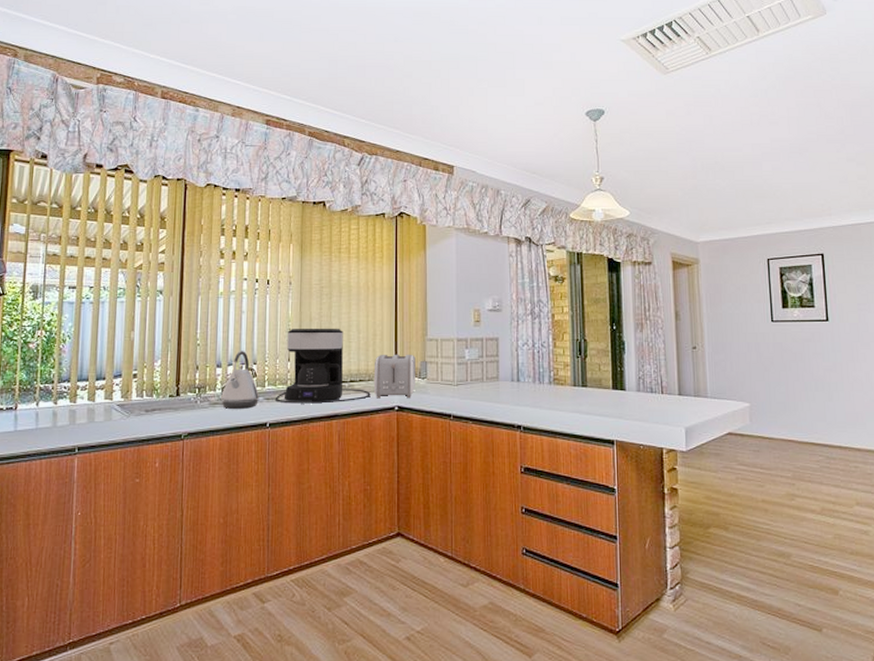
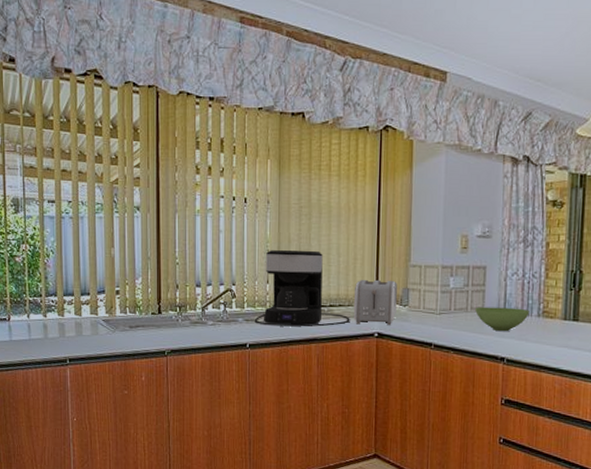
kettle: present [221,351,260,410] -> none [202,271,239,330]
bowl: none [491,376,541,400] -> present [475,307,530,332]

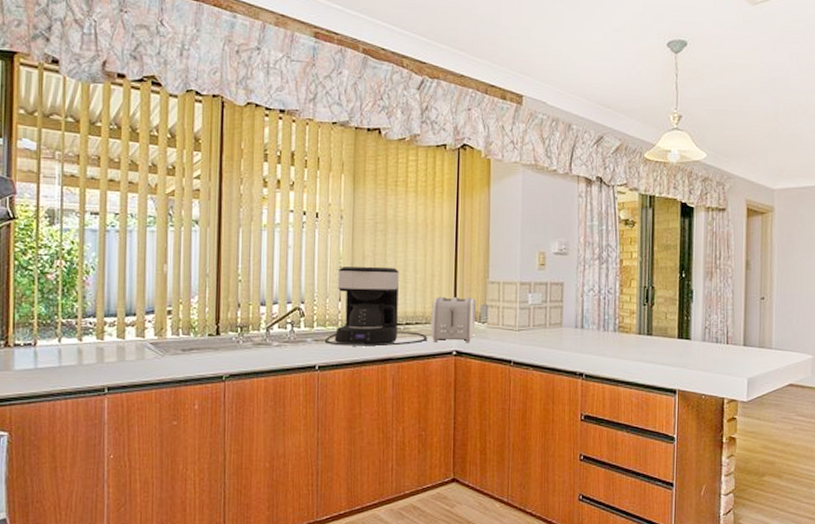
bowl: present [475,307,530,332] -> none [554,322,606,347]

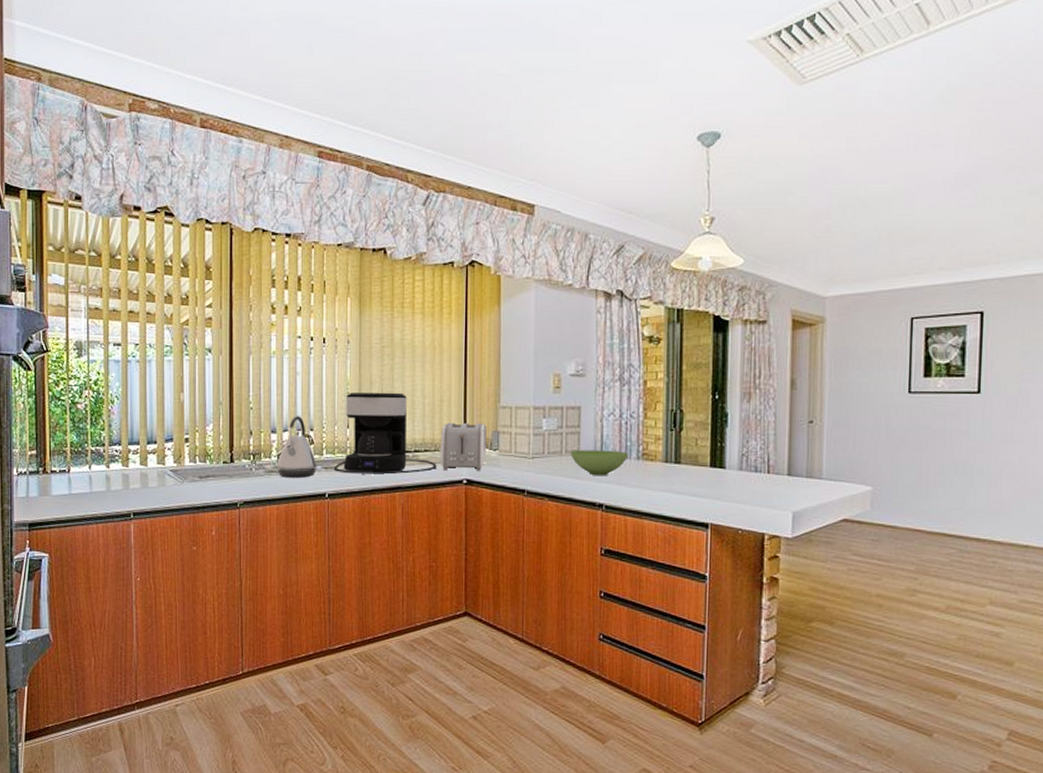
kettle: none [266,289,308,351] -> present [277,416,318,479]
bowl: none [554,322,606,347] -> present [570,449,628,476]

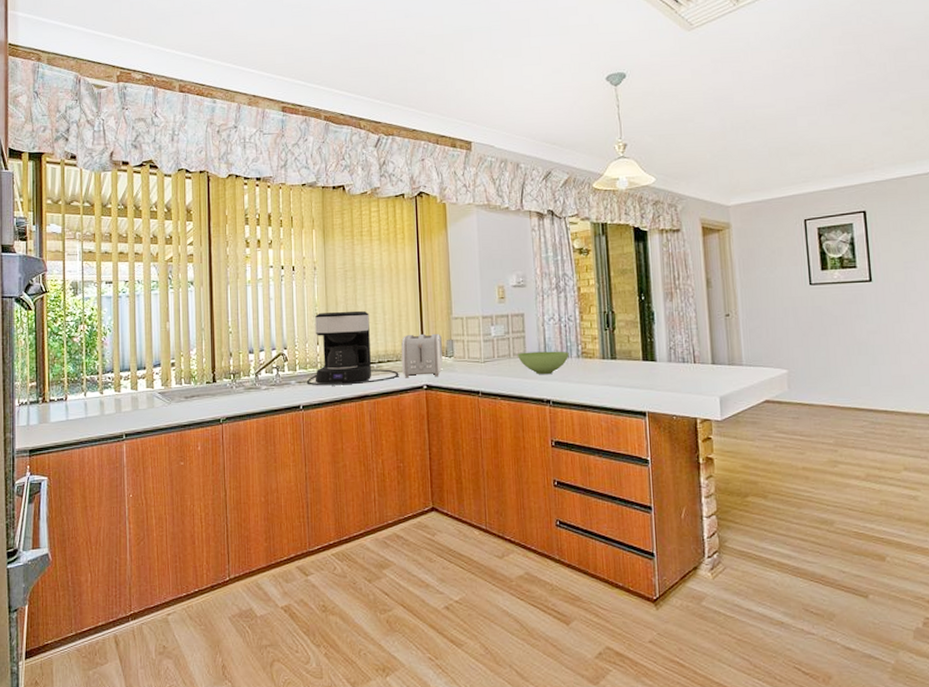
kettle: present [277,416,318,479] -> none [255,337,292,394]

